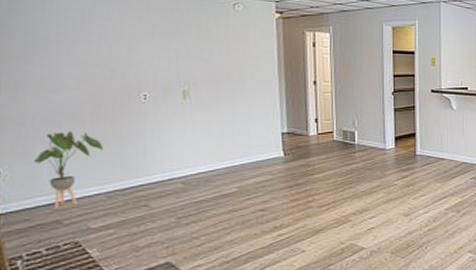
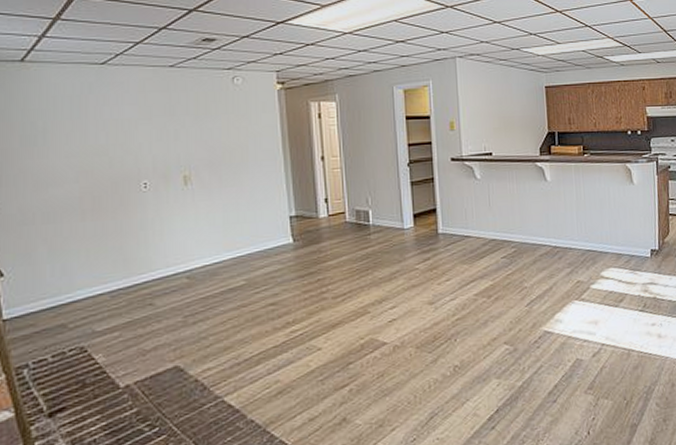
house plant: present [35,130,104,209] -> none [37,226,106,312]

